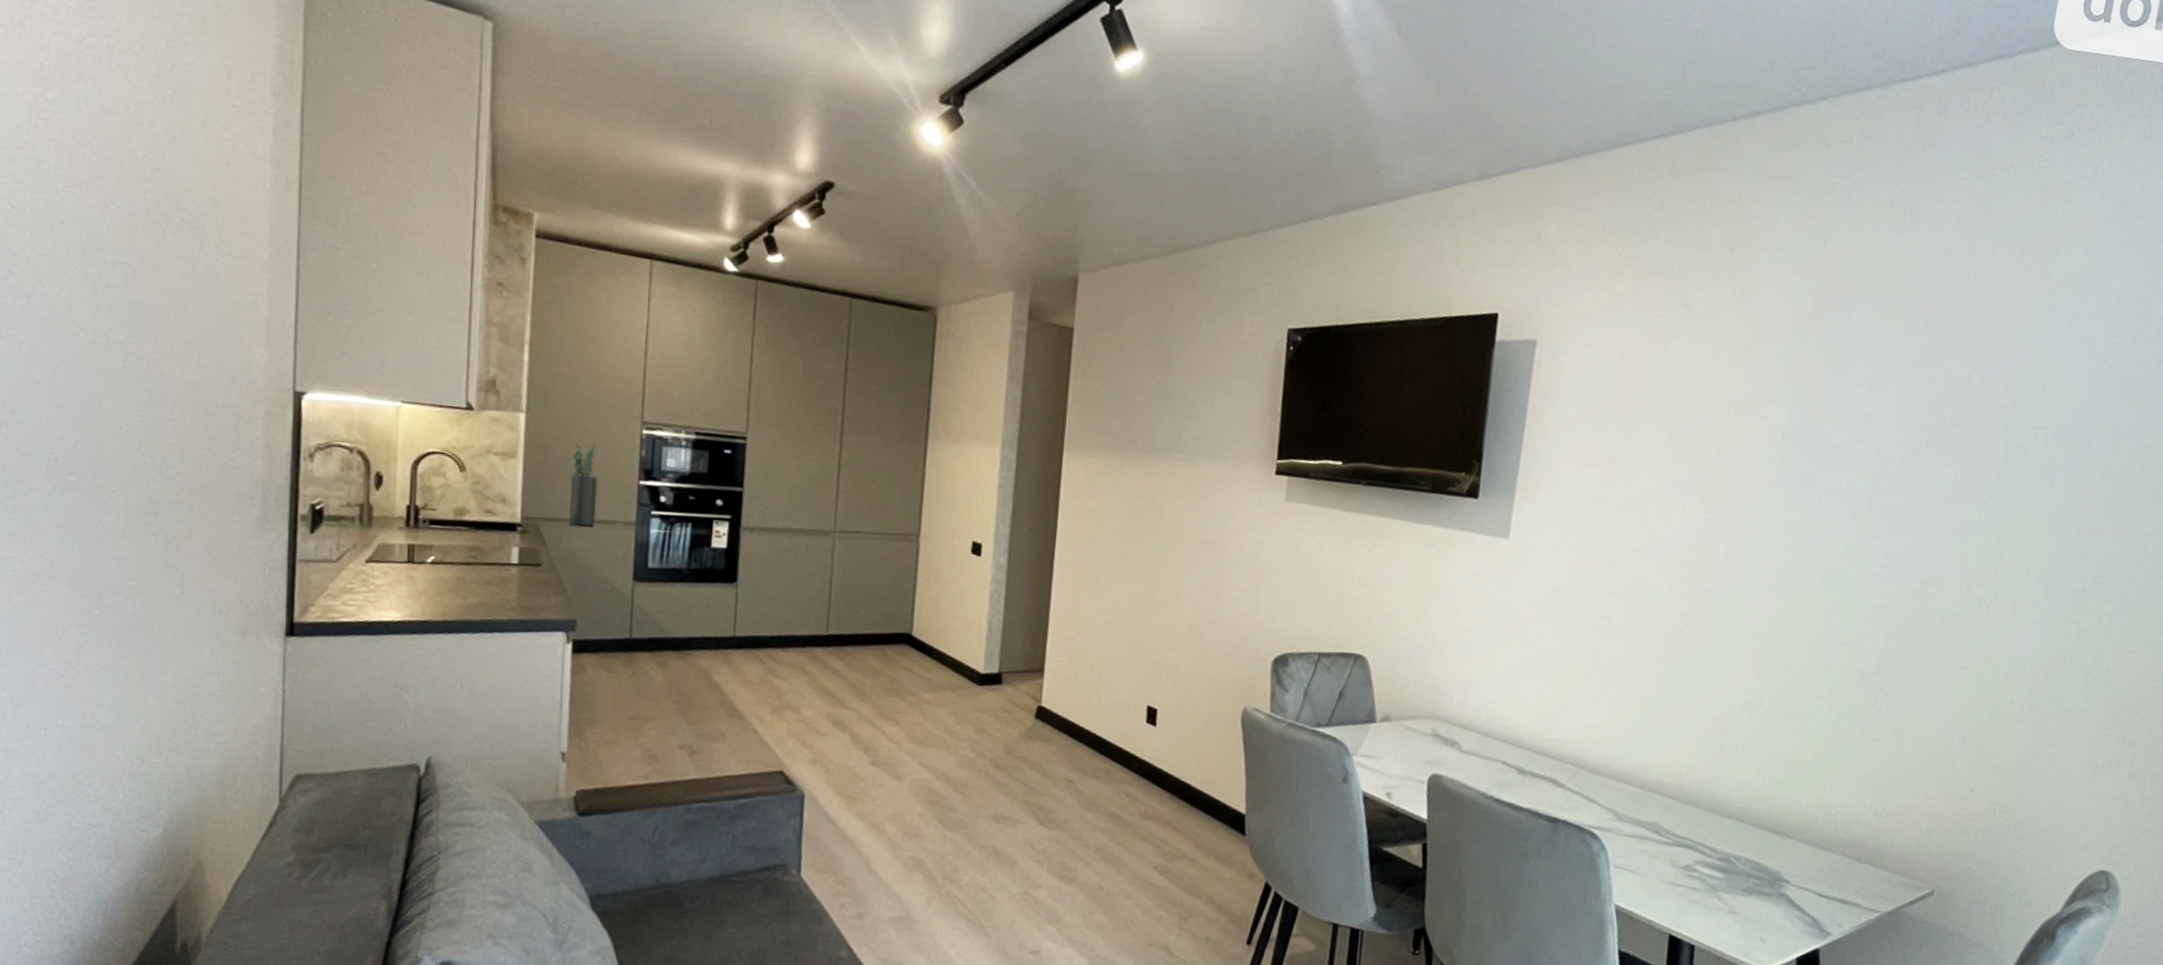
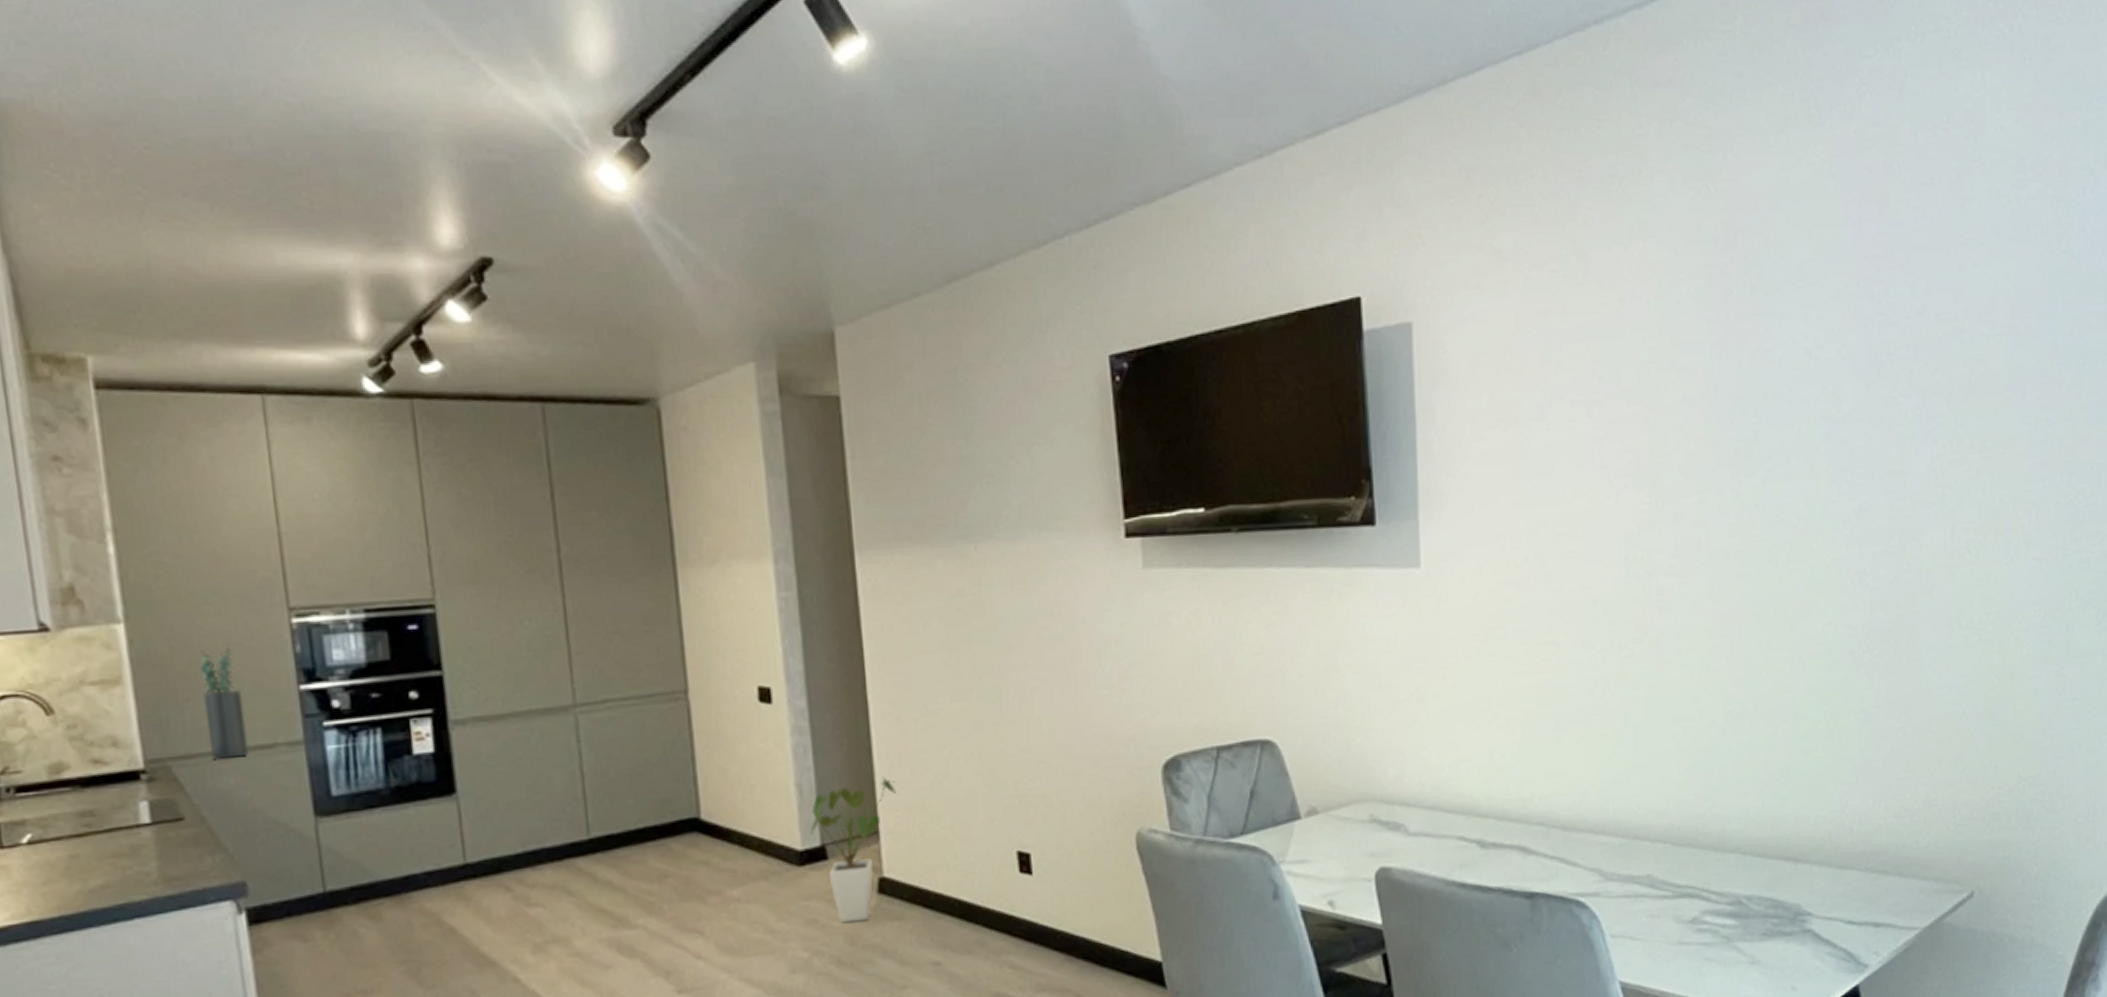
house plant: none [992,628,1064,738] -> present [810,777,897,923]

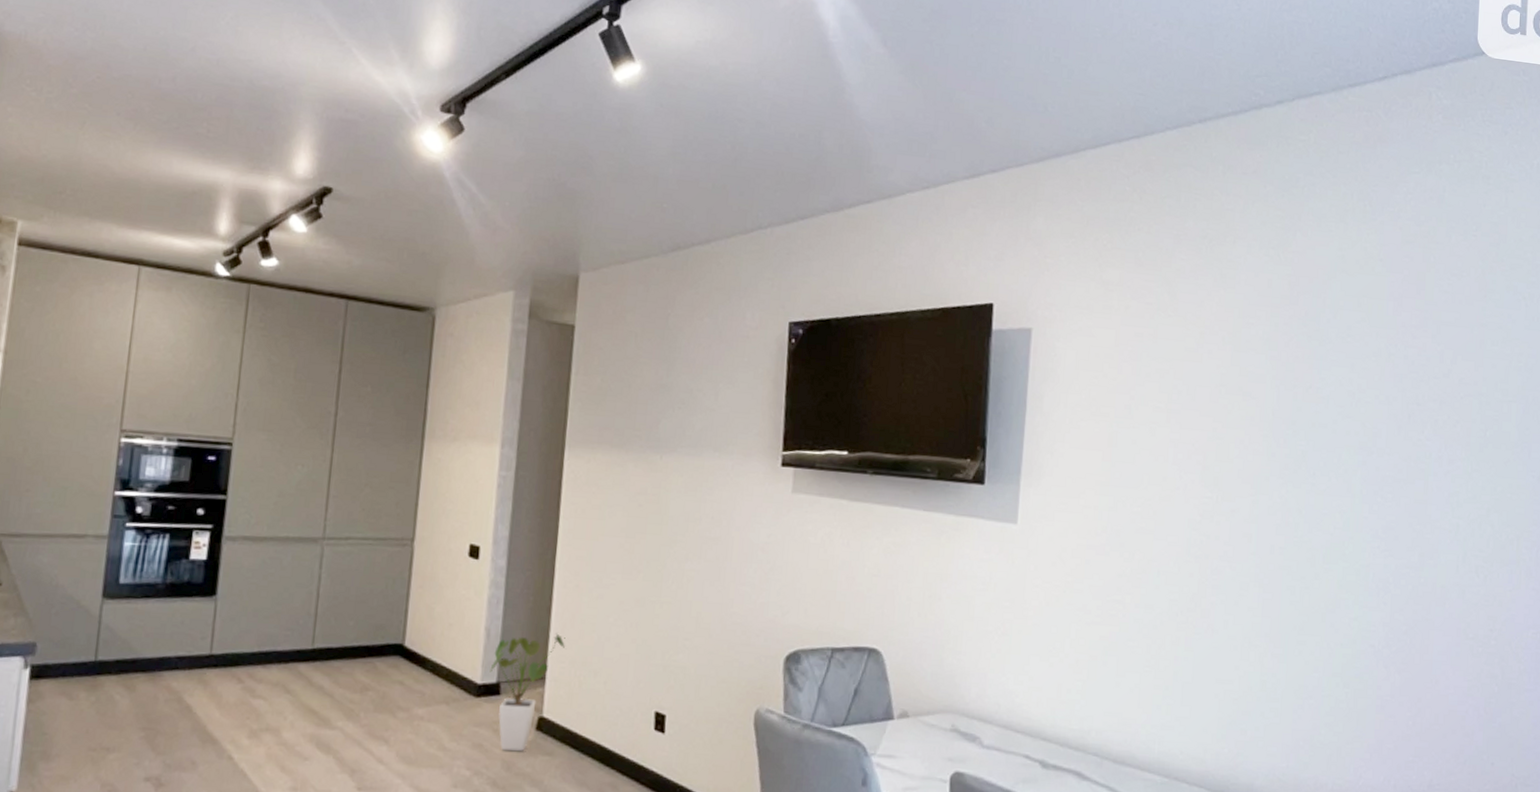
vase: present [200,643,249,762] -> none [35,451,71,543]

